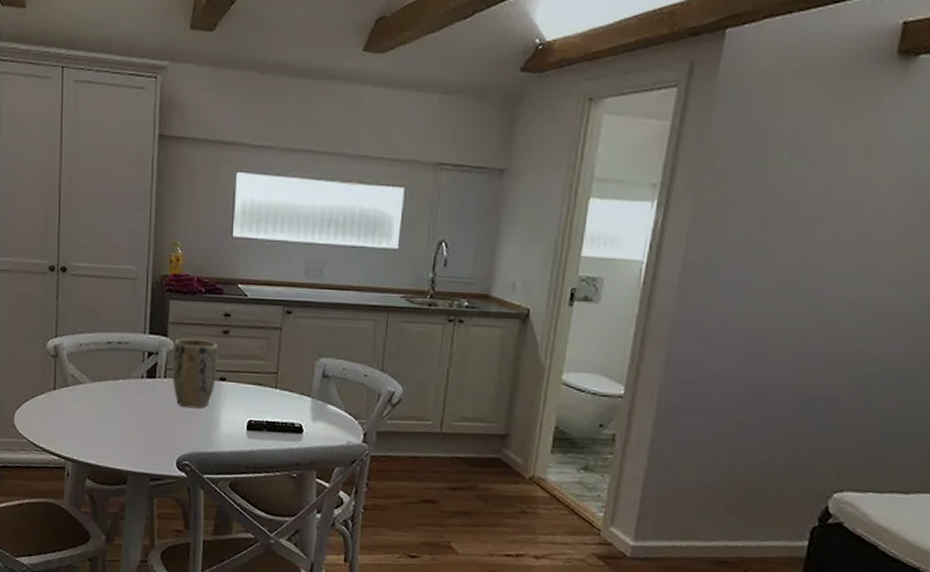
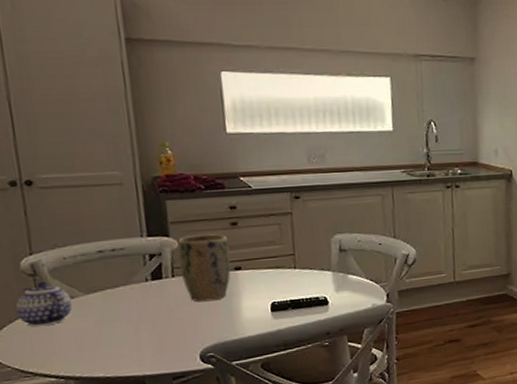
teapot: none [38,363,80,406] -> present [15,281,73,327]

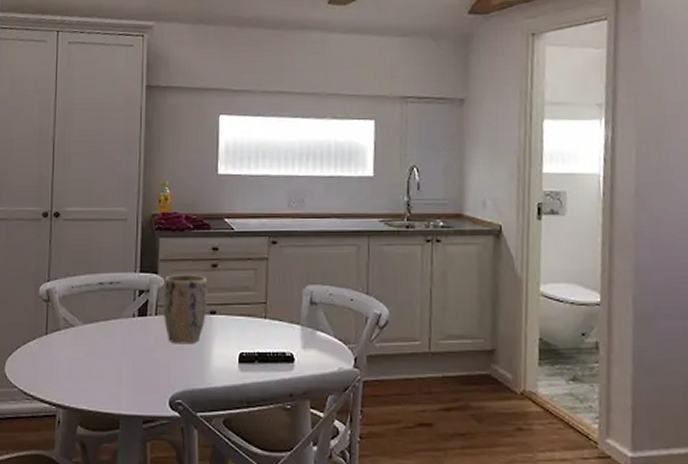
teapot: present [15,281,73,327] -> none [29,308,72,352]

